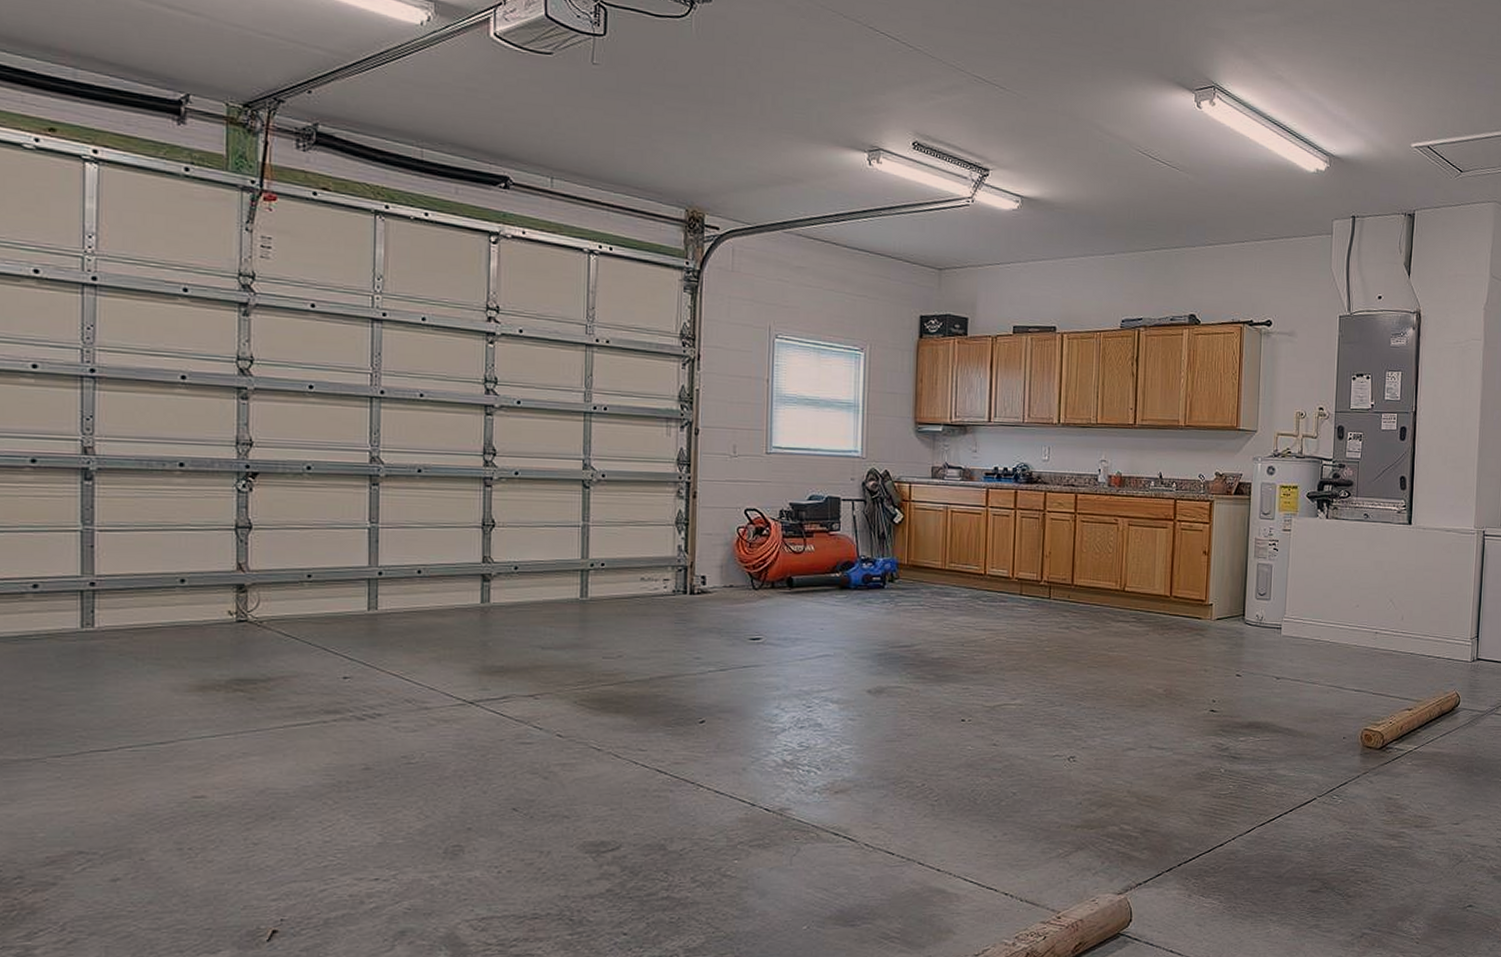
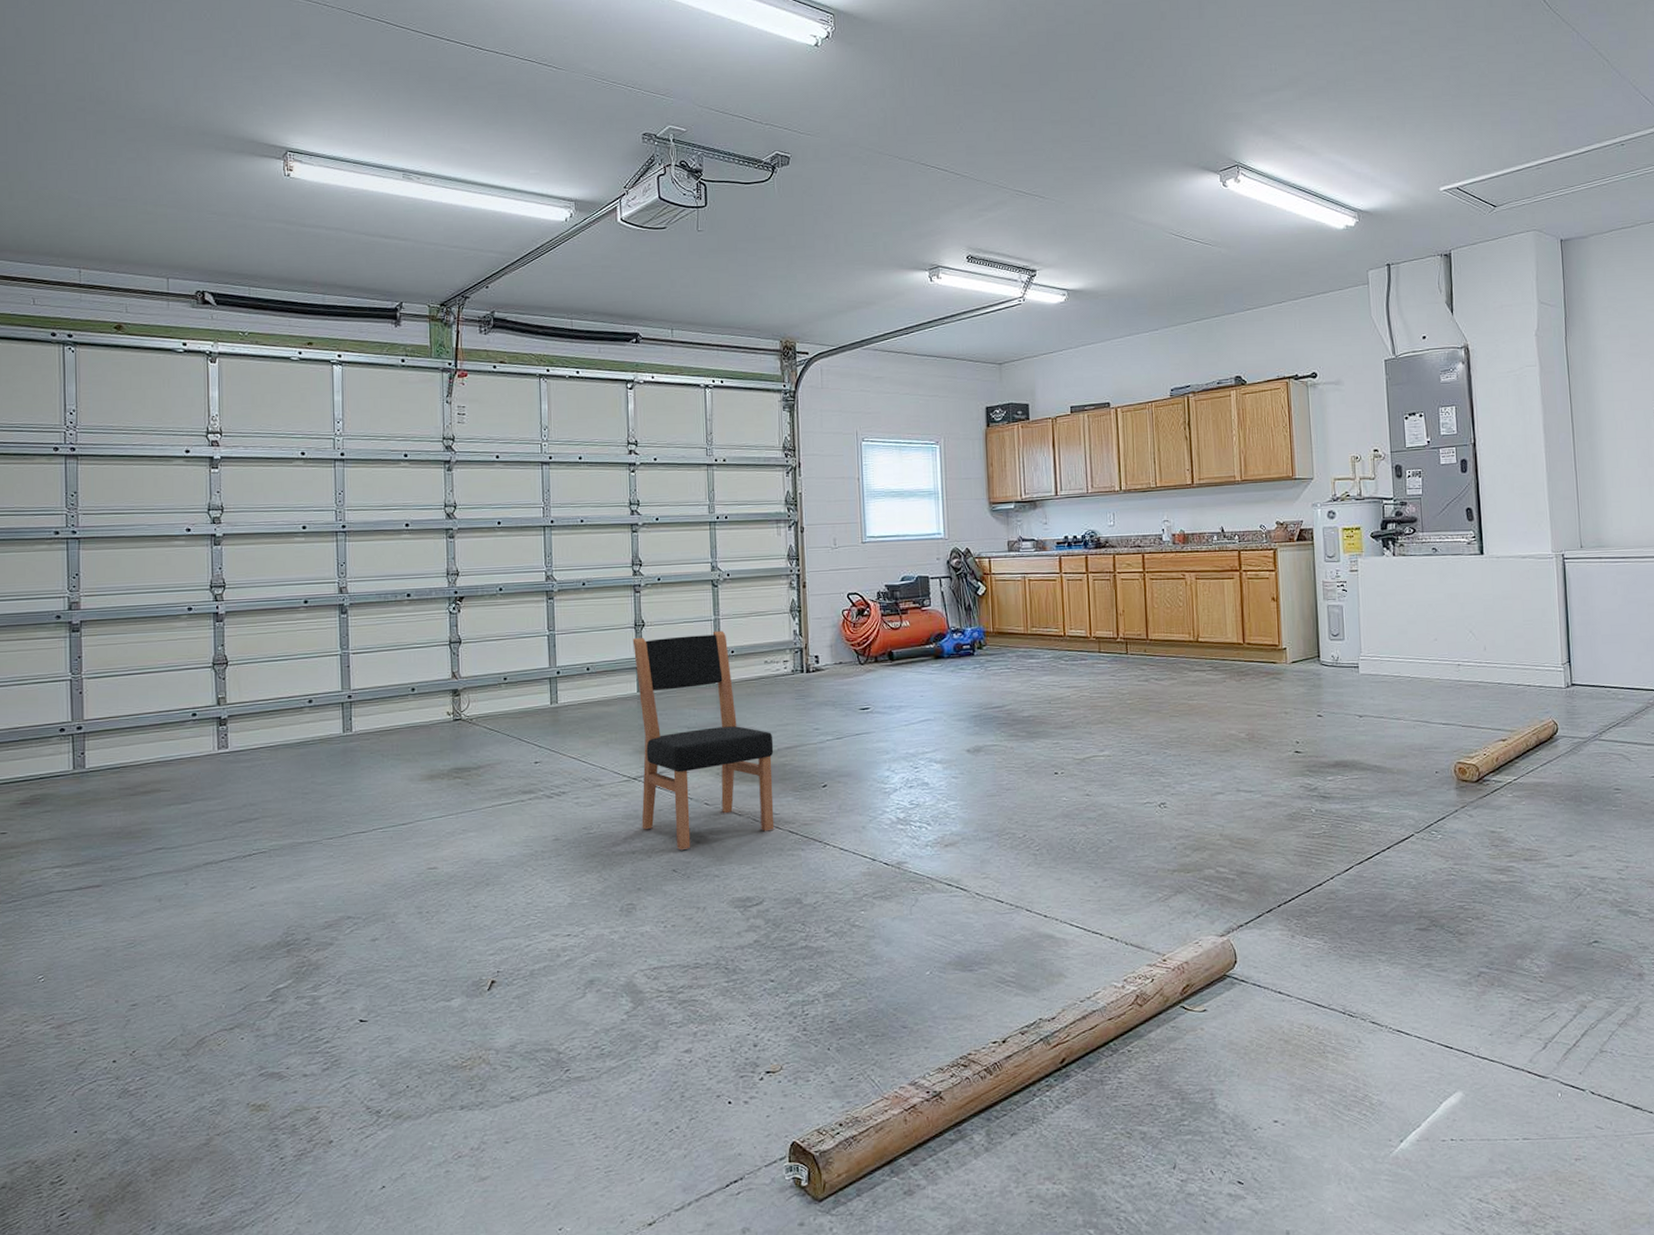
dining chair: none [477,539,645,787] -> present [632,630,775,851]

